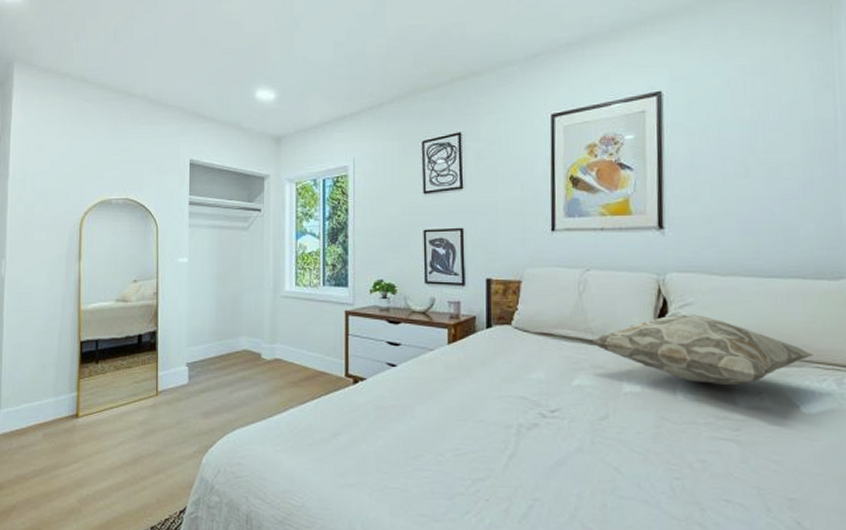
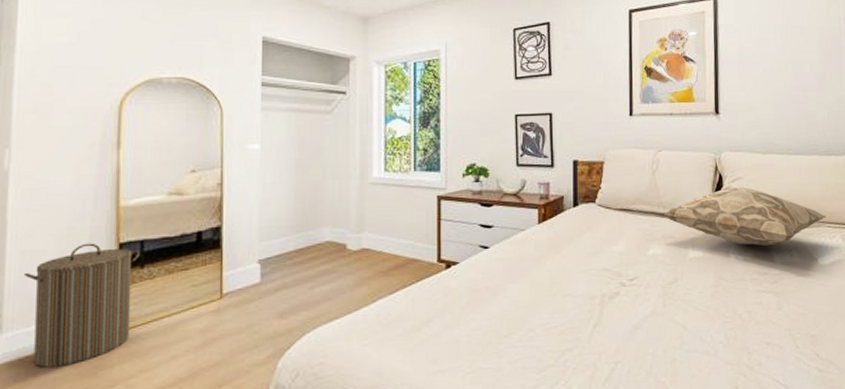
laundry hamper: none [14,340,96,441] -> present [23,243,141,368]

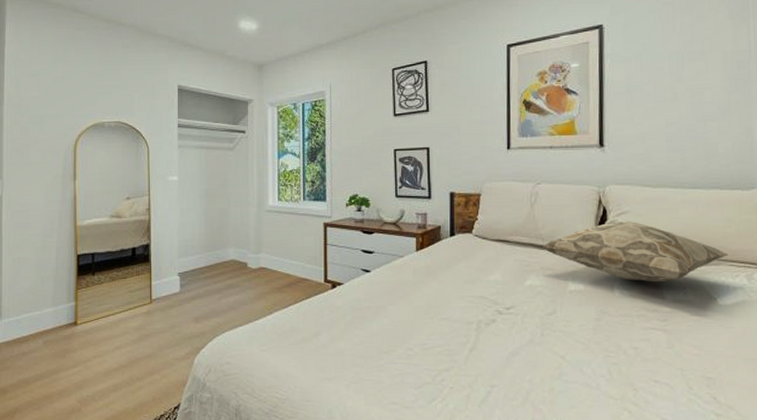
laundry hamper: present [23,243,141,368] -> none [14,254,92,348]

